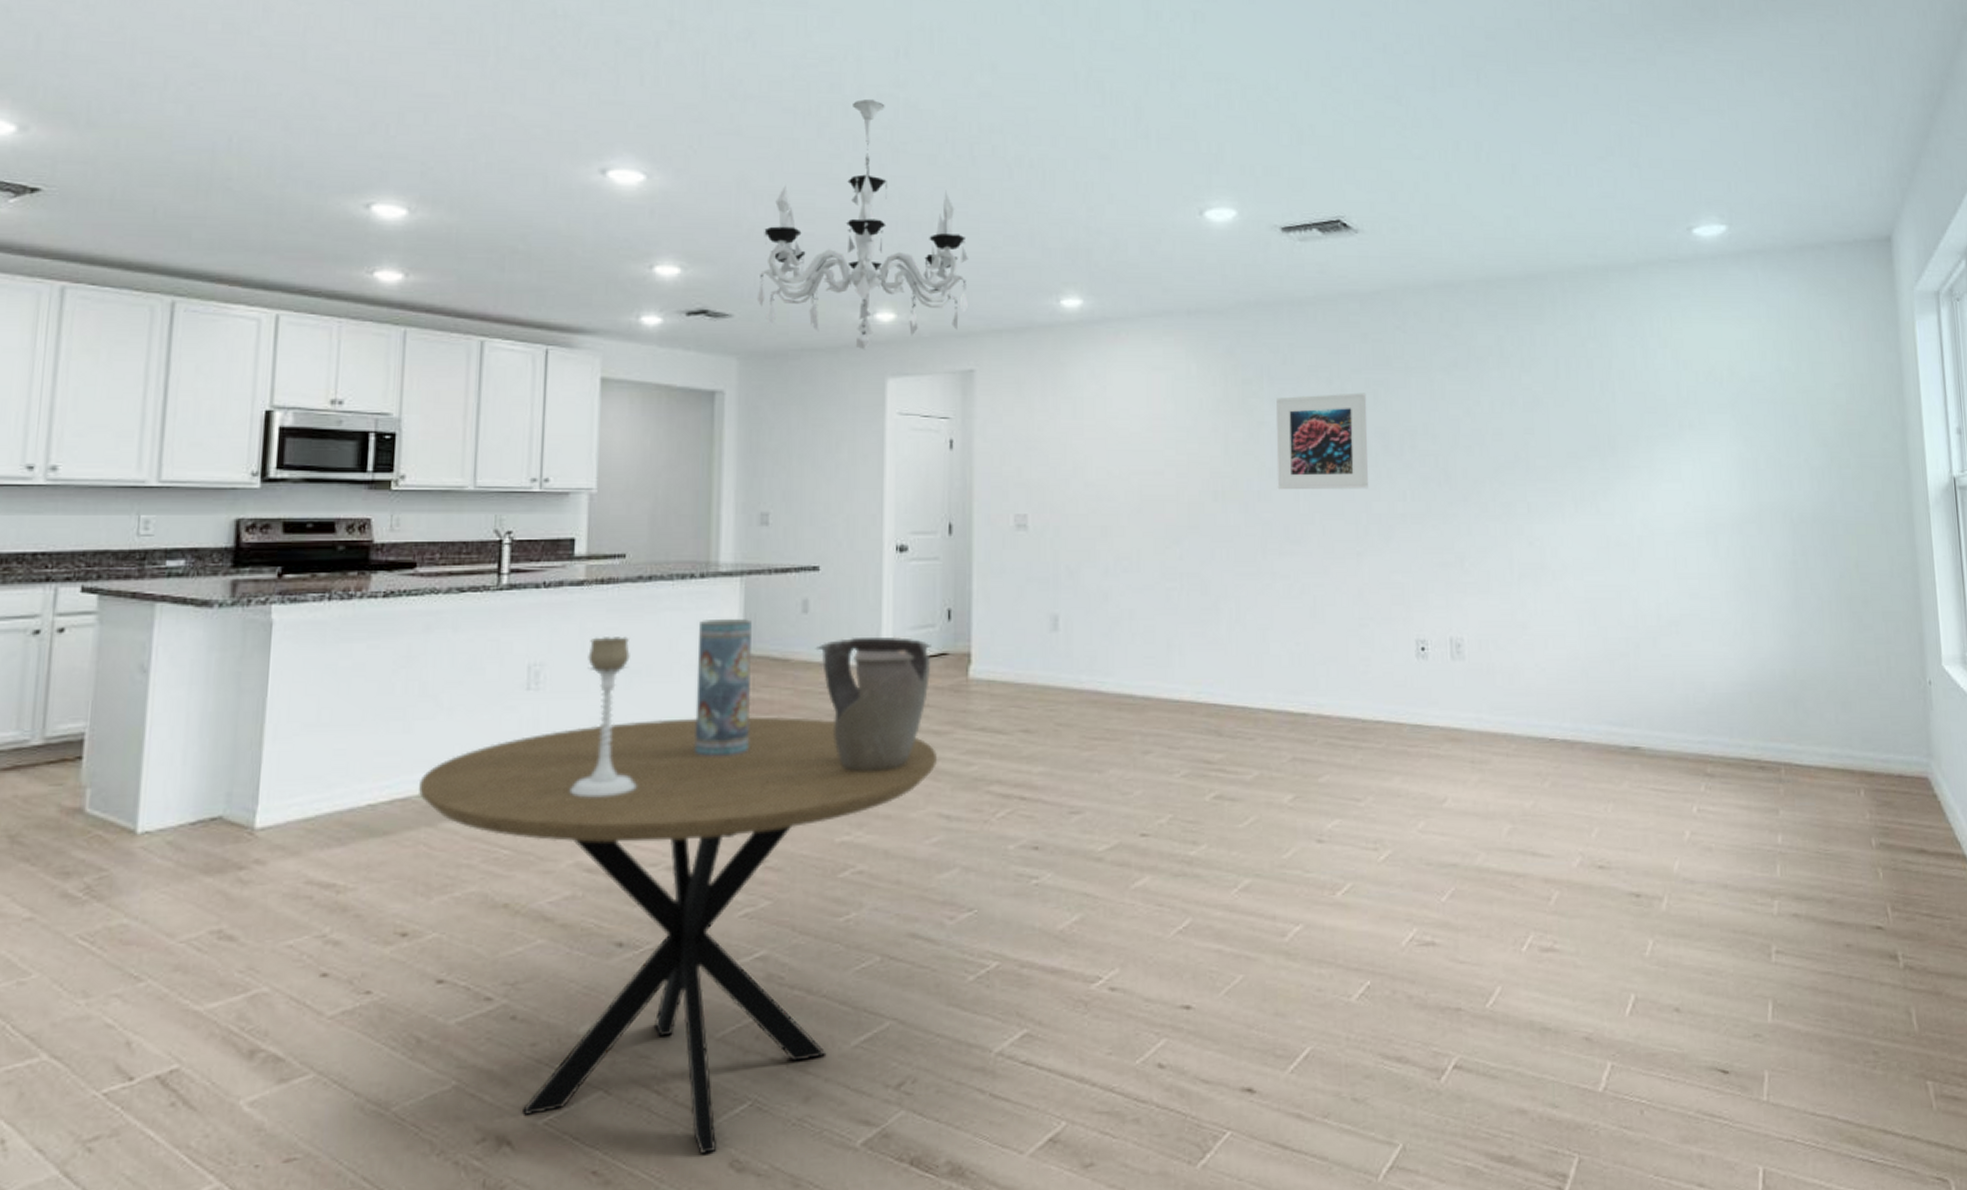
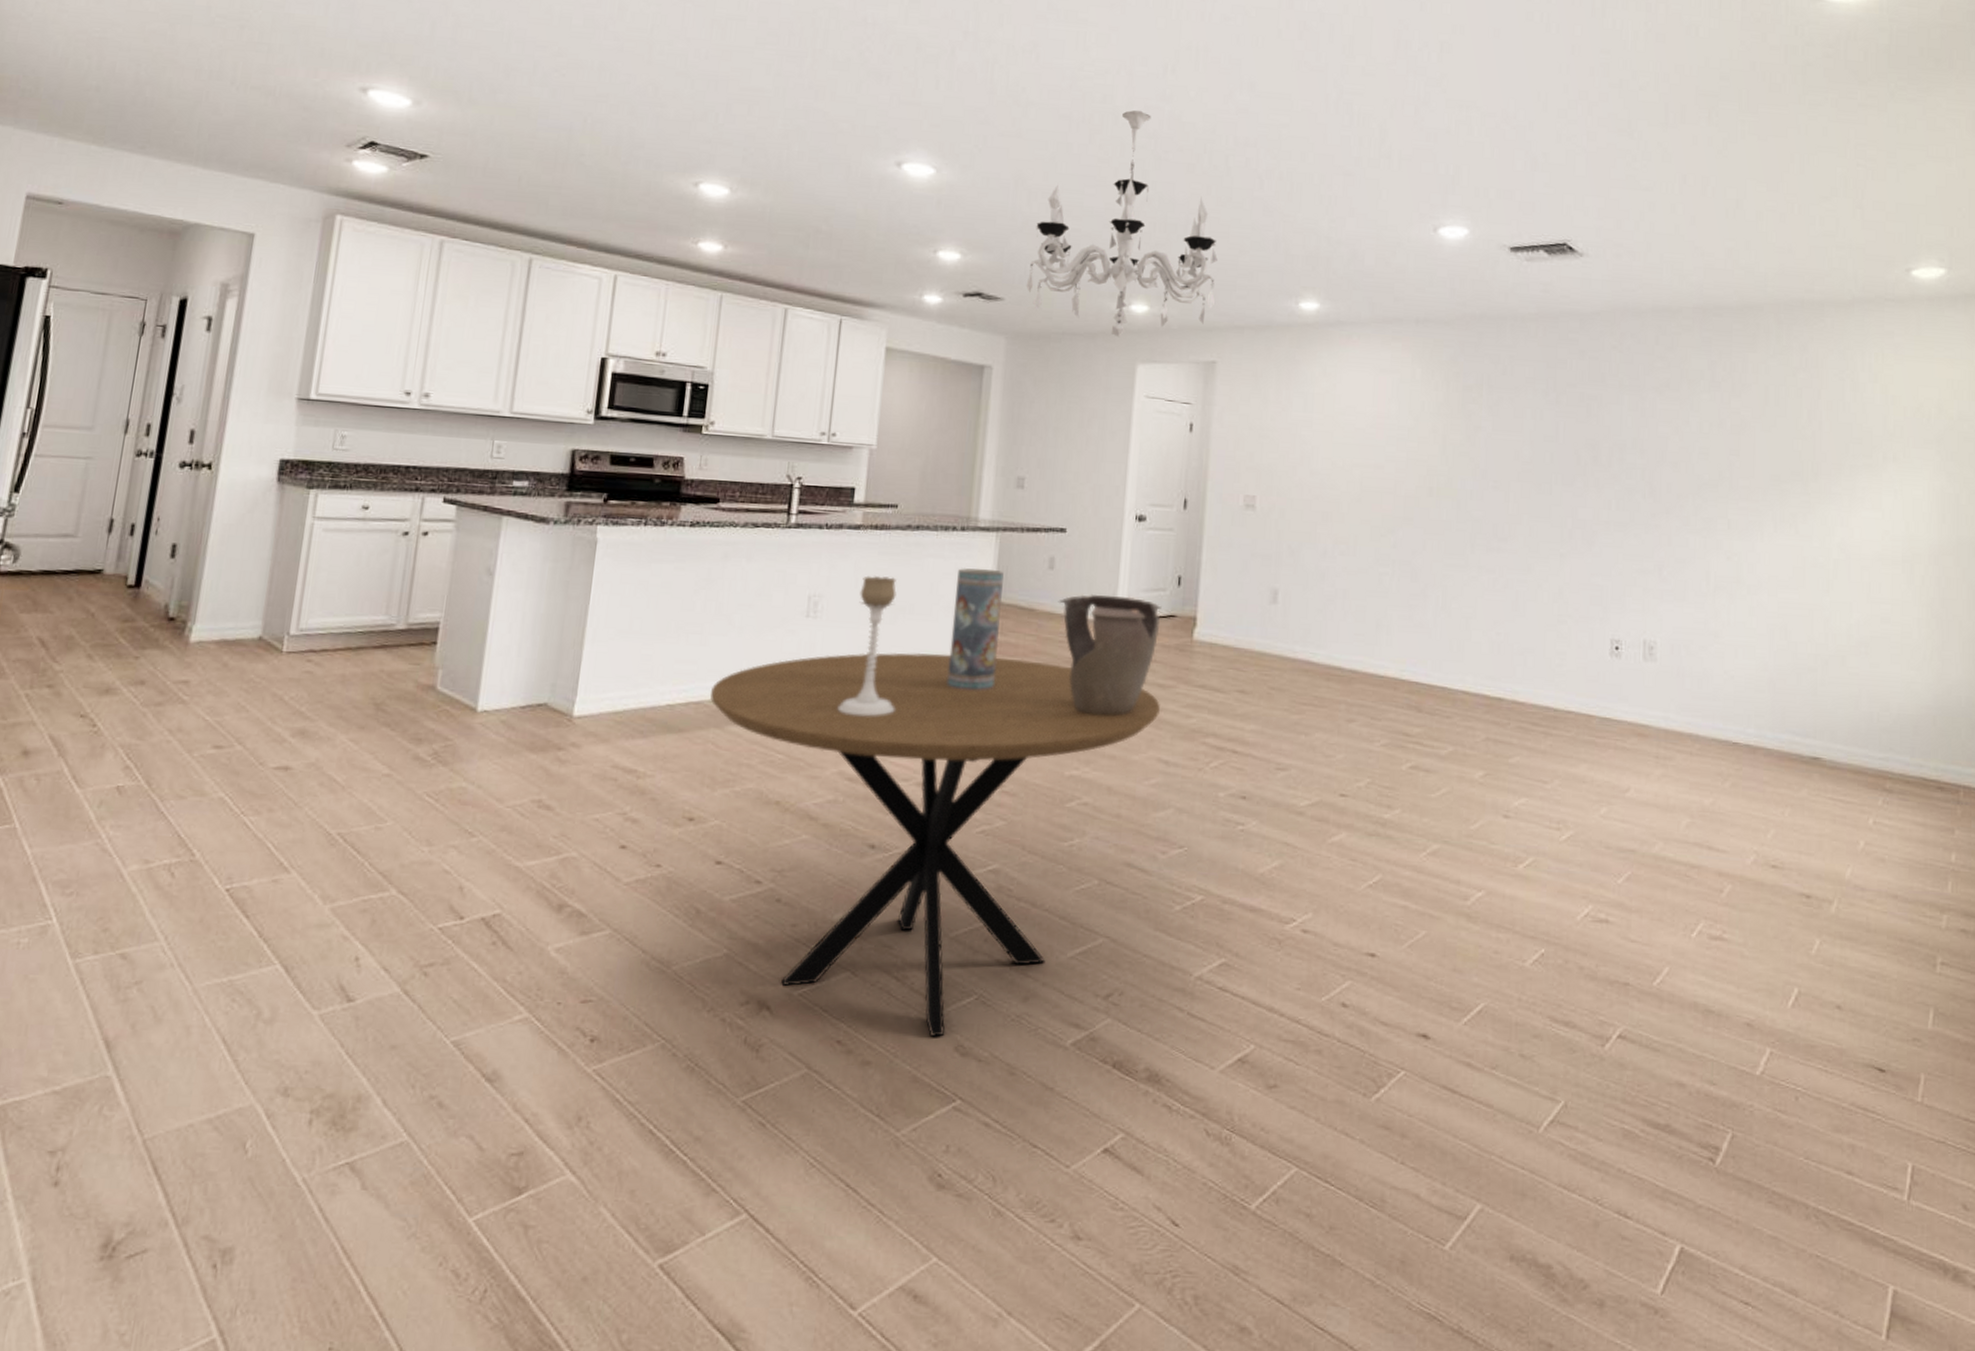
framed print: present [1276,393,1368,489] -> none [1489,405,1580,496]

